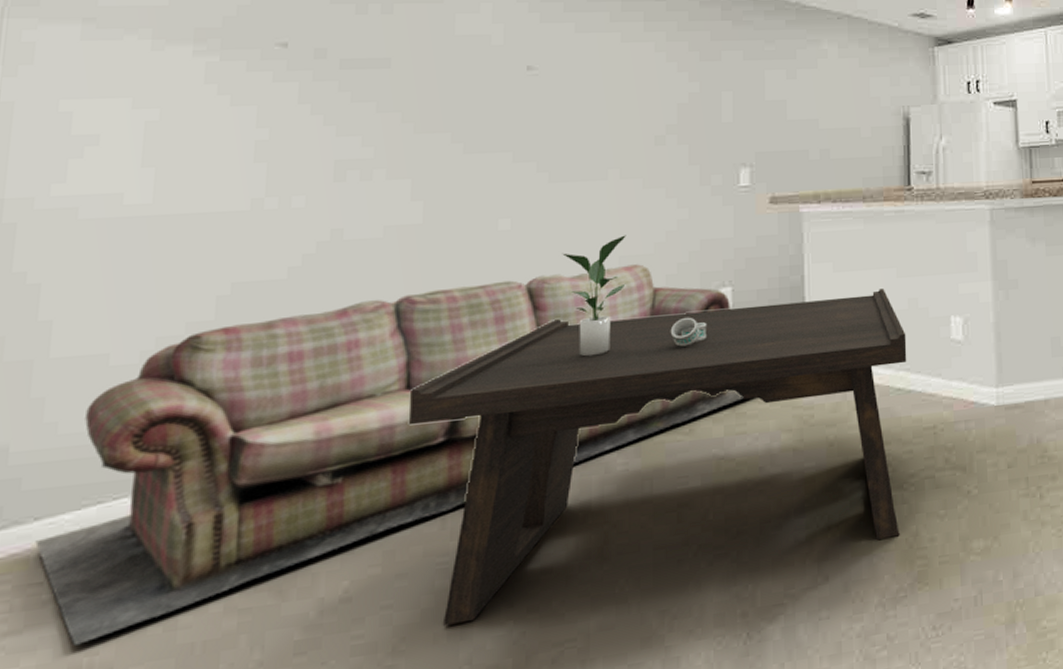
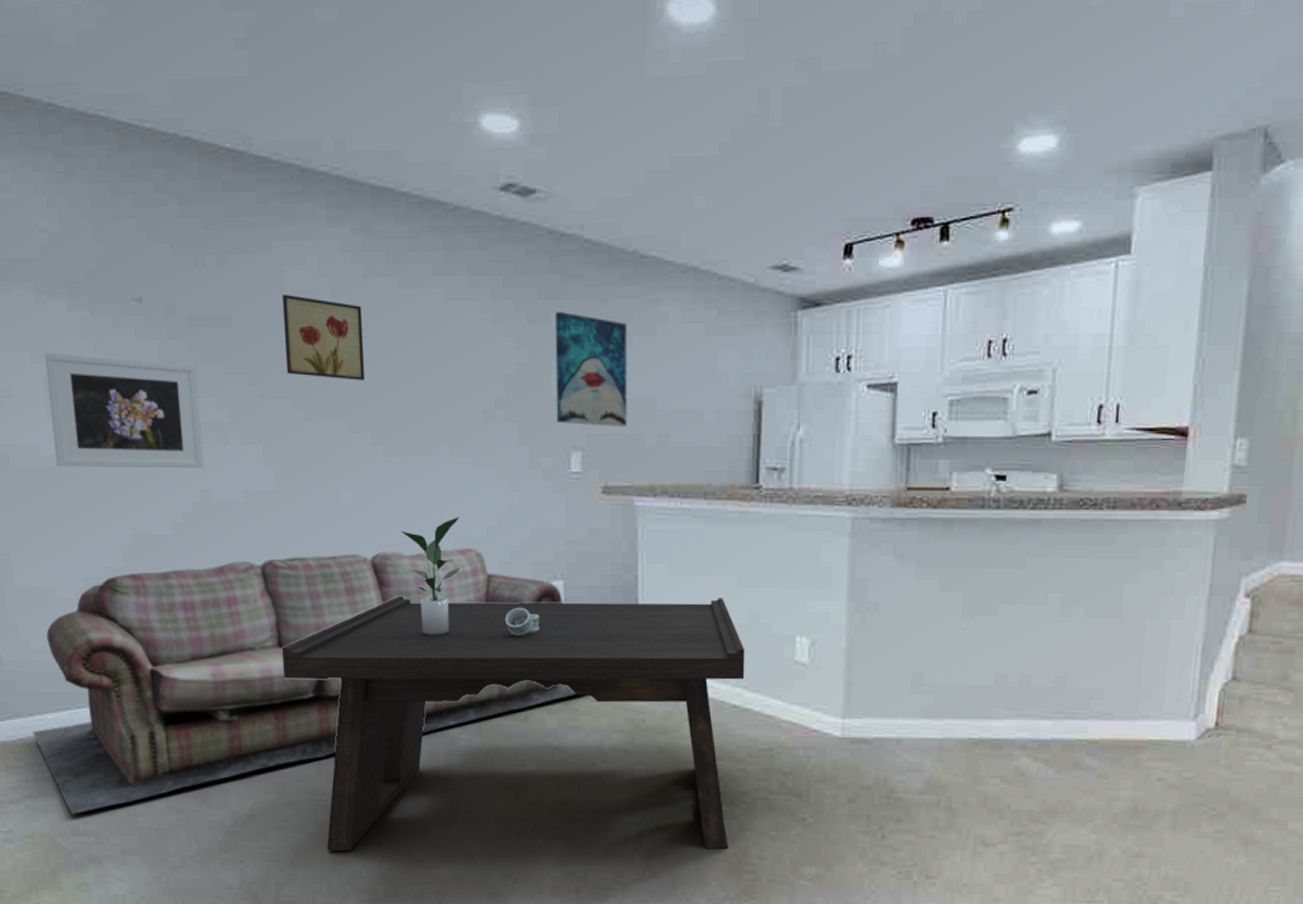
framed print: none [144,97,344,216] -> present [44,352,204,469]
wall art: none [448,38,536,114] -> present [282,293,366,380]
wall art: none [725,49,793,145] -> present [554,311,627,427]

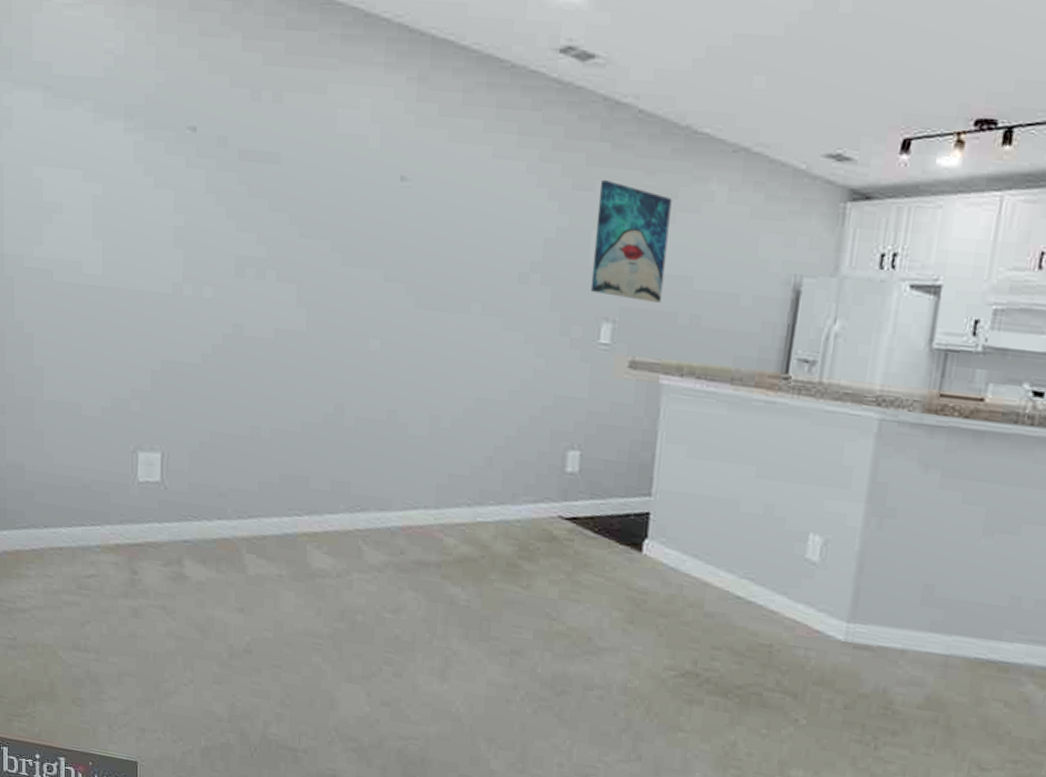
sofa: present [32,548,576,814] -> none [46,397,581,629]
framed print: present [44,352,204,469] -> none [96,172,242,302]
coffee table: present [281,596,745,852] -> none [293,449,756,741]
wall art: present [282,293,366,380] -> none [329,136,410,230]
potted plant: present [400,517,461,636] -> none [424,376,484,493]
napkin ring: present [504,607,540,636] -> none [517,473,553,503]

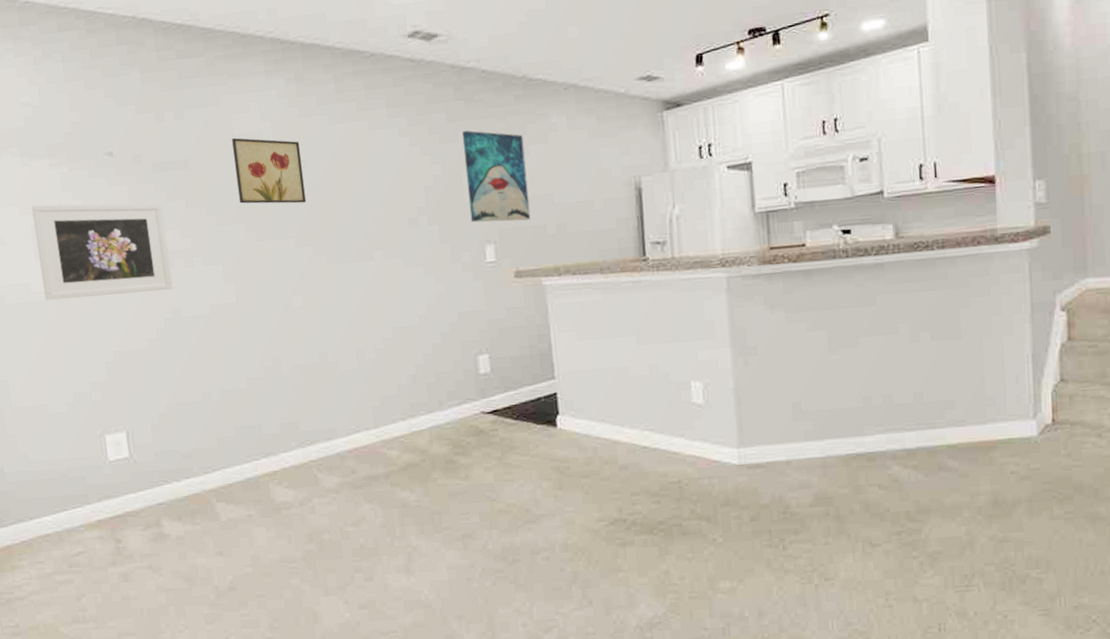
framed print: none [96,172,242,302] -> present [31,203,174,300]
wall art: none [329,136,410,230] -> present [232,137,307,204]

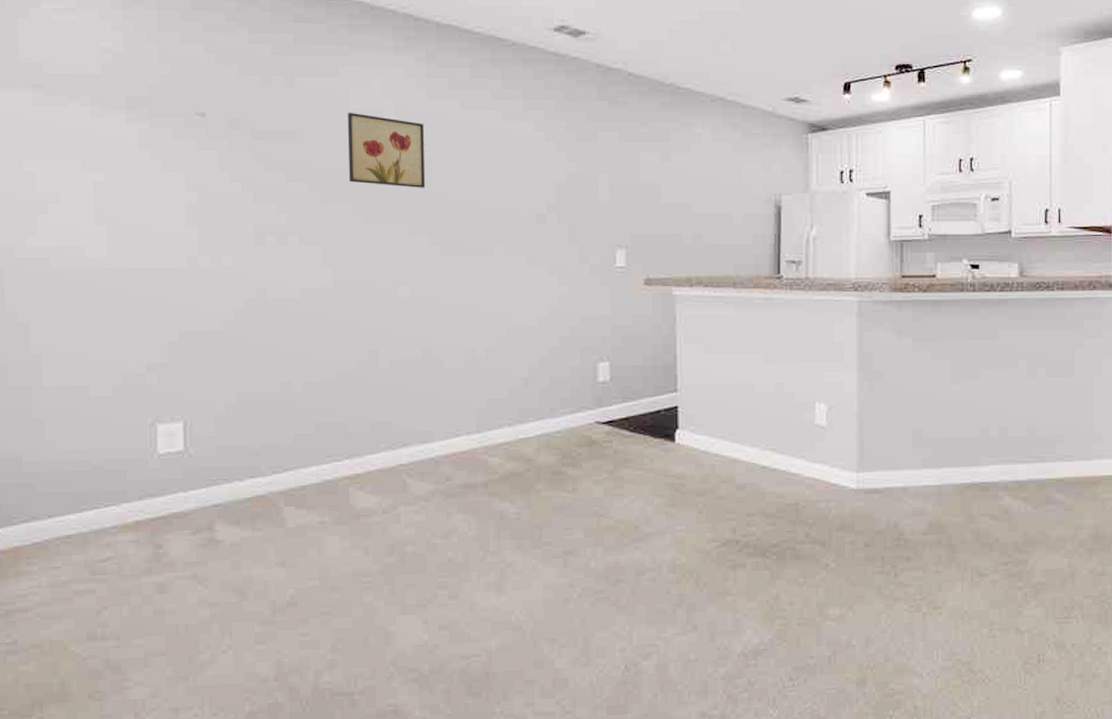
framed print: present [31,203,174,300] -> none [97,161,261,269]
wall art: present [461,130,531,223] -> none [601,130,666,228]

